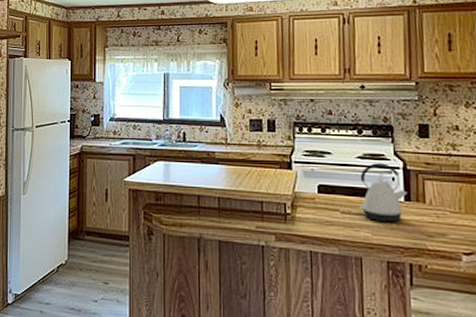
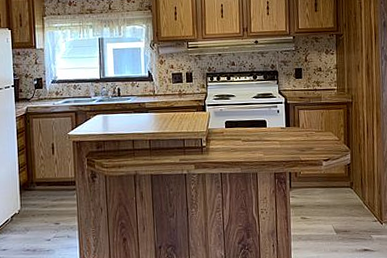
kettle: present [359,163,408,223] -> none [255,100,288,145]

